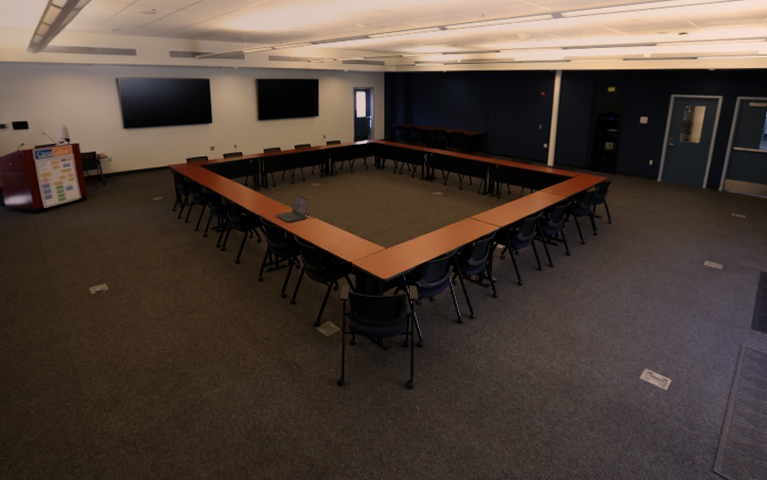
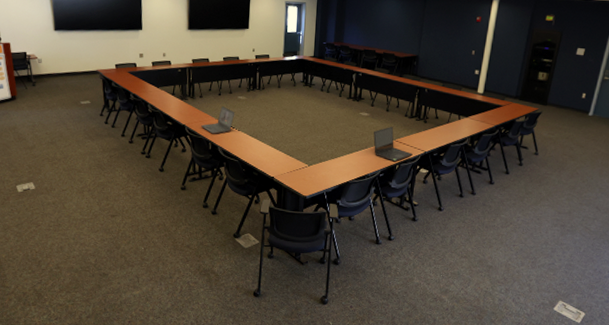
laptop: none [449,204,488,239] -> present [373,126,413,162]

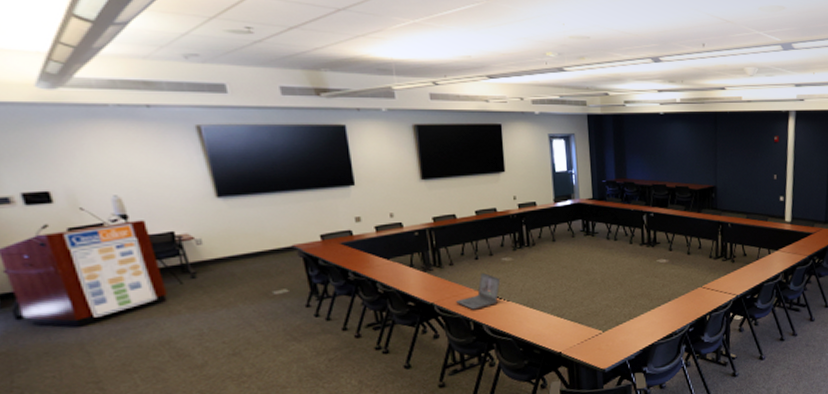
laptop: present [373,126,413,162] -> none [676,271,724,312]

